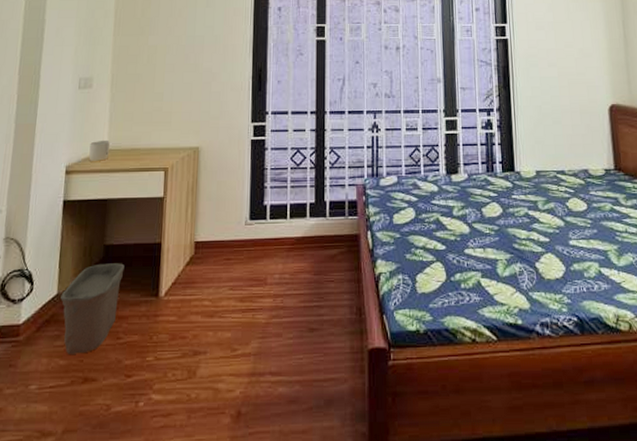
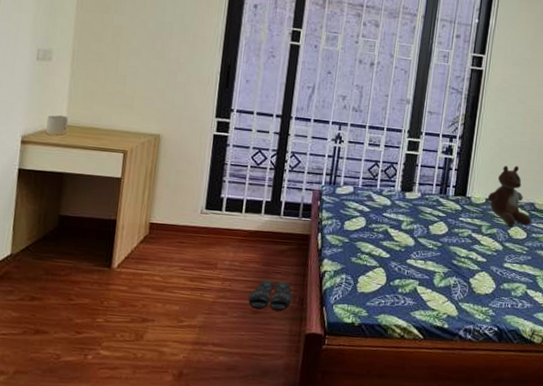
trash bin: present [60,263,125,354] -> none [14,231,79,309]
slippers: none [303,291,349,326] -> present [249,280,293,311]
stuffed bear: none [537,132,589,198] -> present [487,165,532,227]

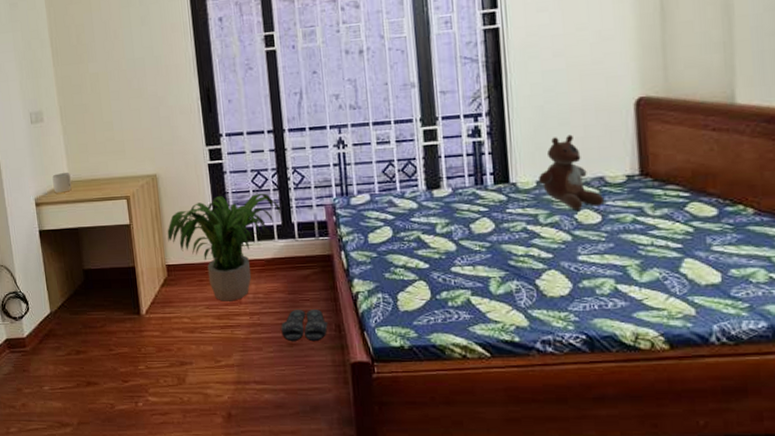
potted plant: none [157,165,273,266] -> present [167,193,282,302]

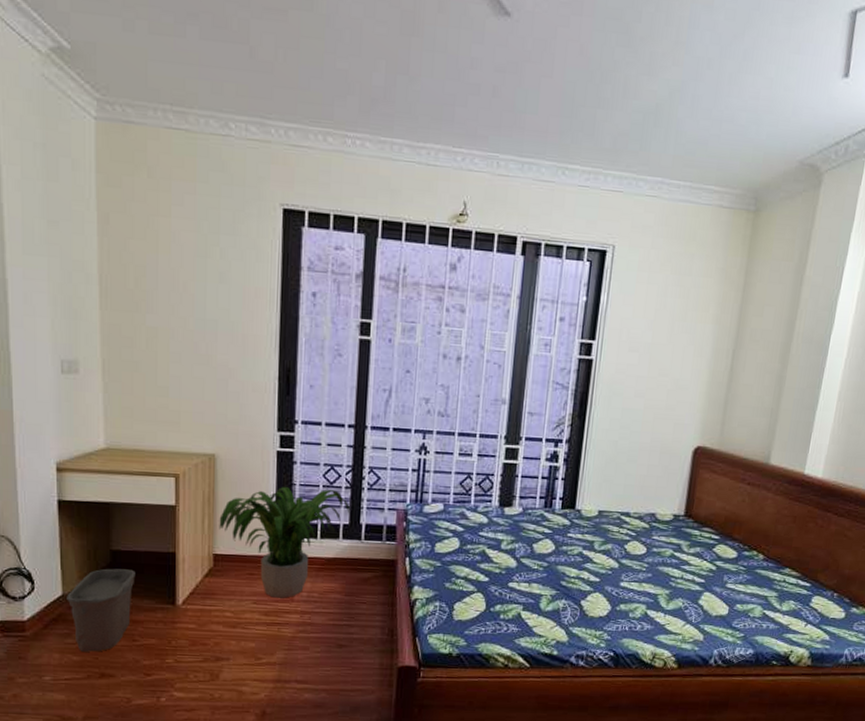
mug: present [51,172,72,194] -> none [81,436,108,461]
trash bin: none [54,285,106,362] -> present [67,568,136,652]
slippers: present [281,309,328,341] -> none [332,612,381,643]
stuffed bear: present [537,134,605,210] -> none [600,471,652,541]

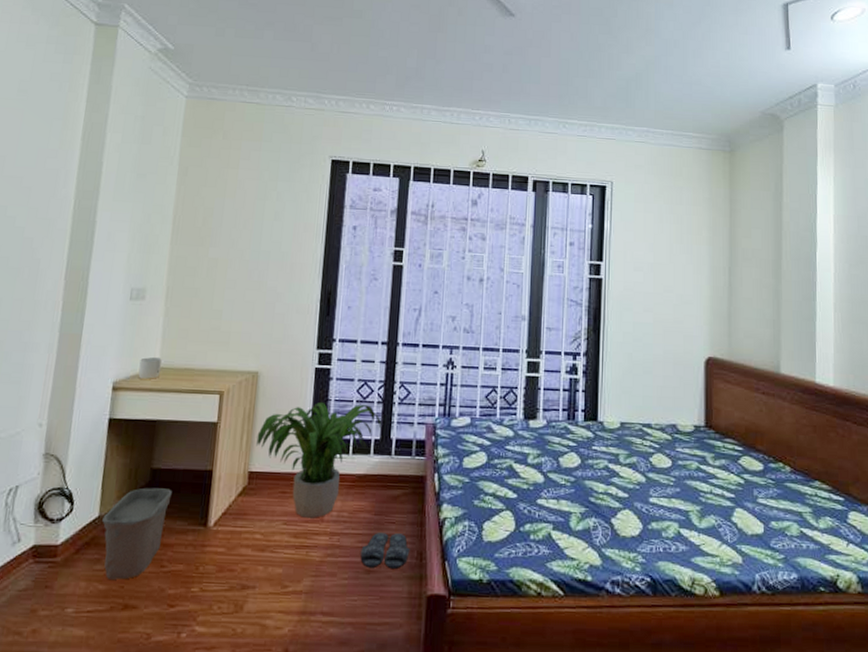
mug: none [81,436,108,461] -> present [138,356,163,380]
slippers: none [332,612,381,643] -> present [360,533,410,568]

